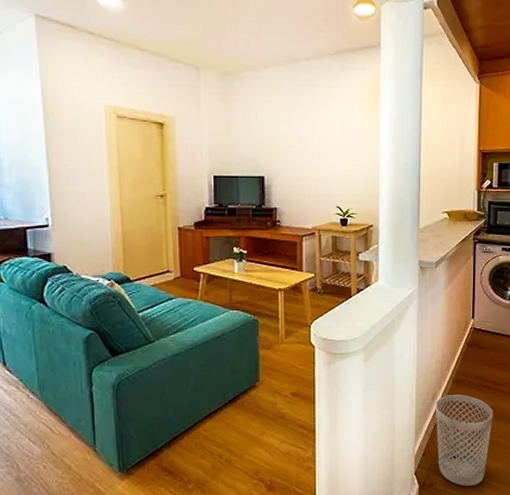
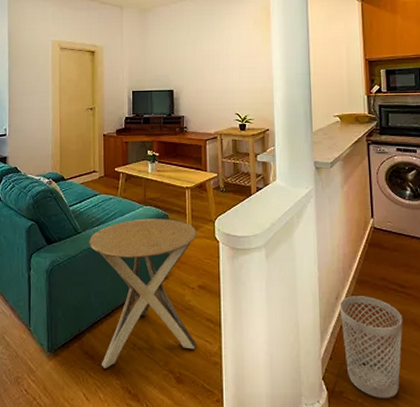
side table: none [164,323,290,483] -> present [89,218,197,368]

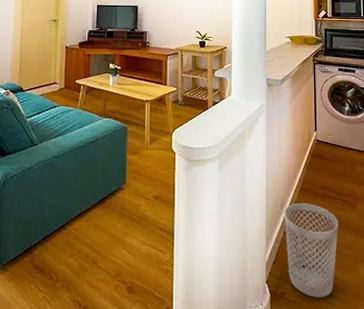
side table: present [89,218,197,368] -> none [45,130,154,282]

